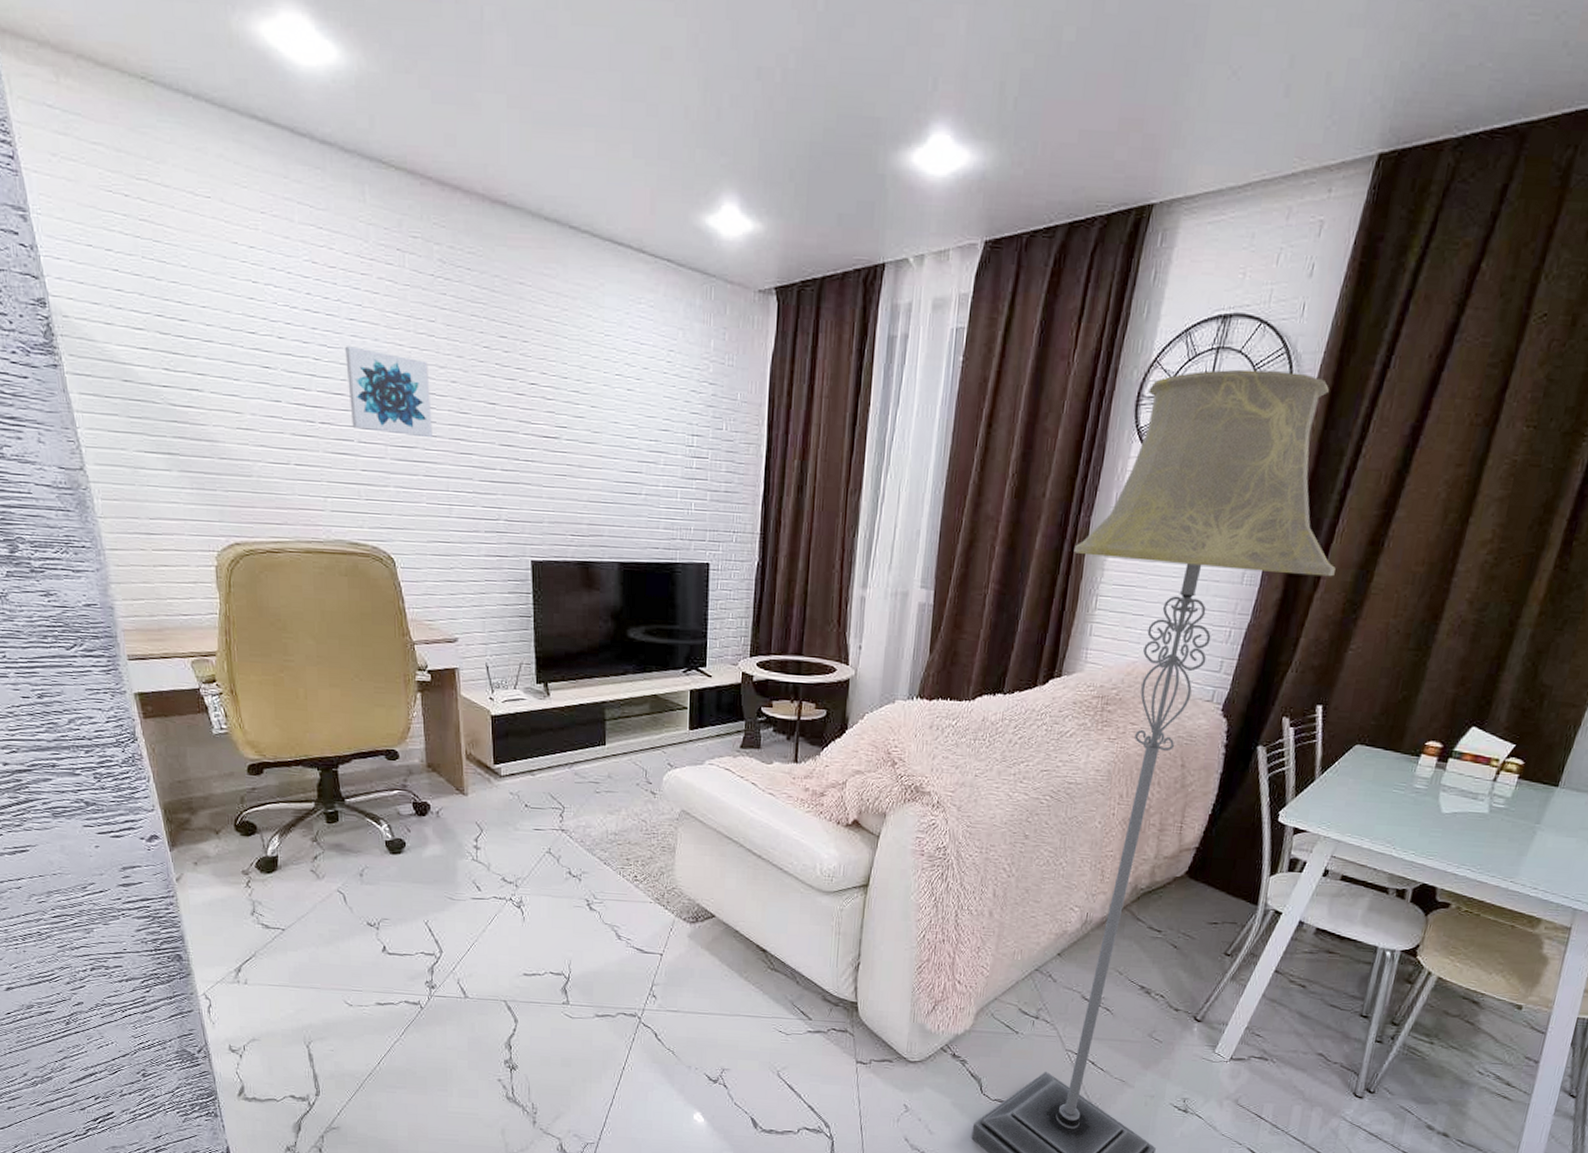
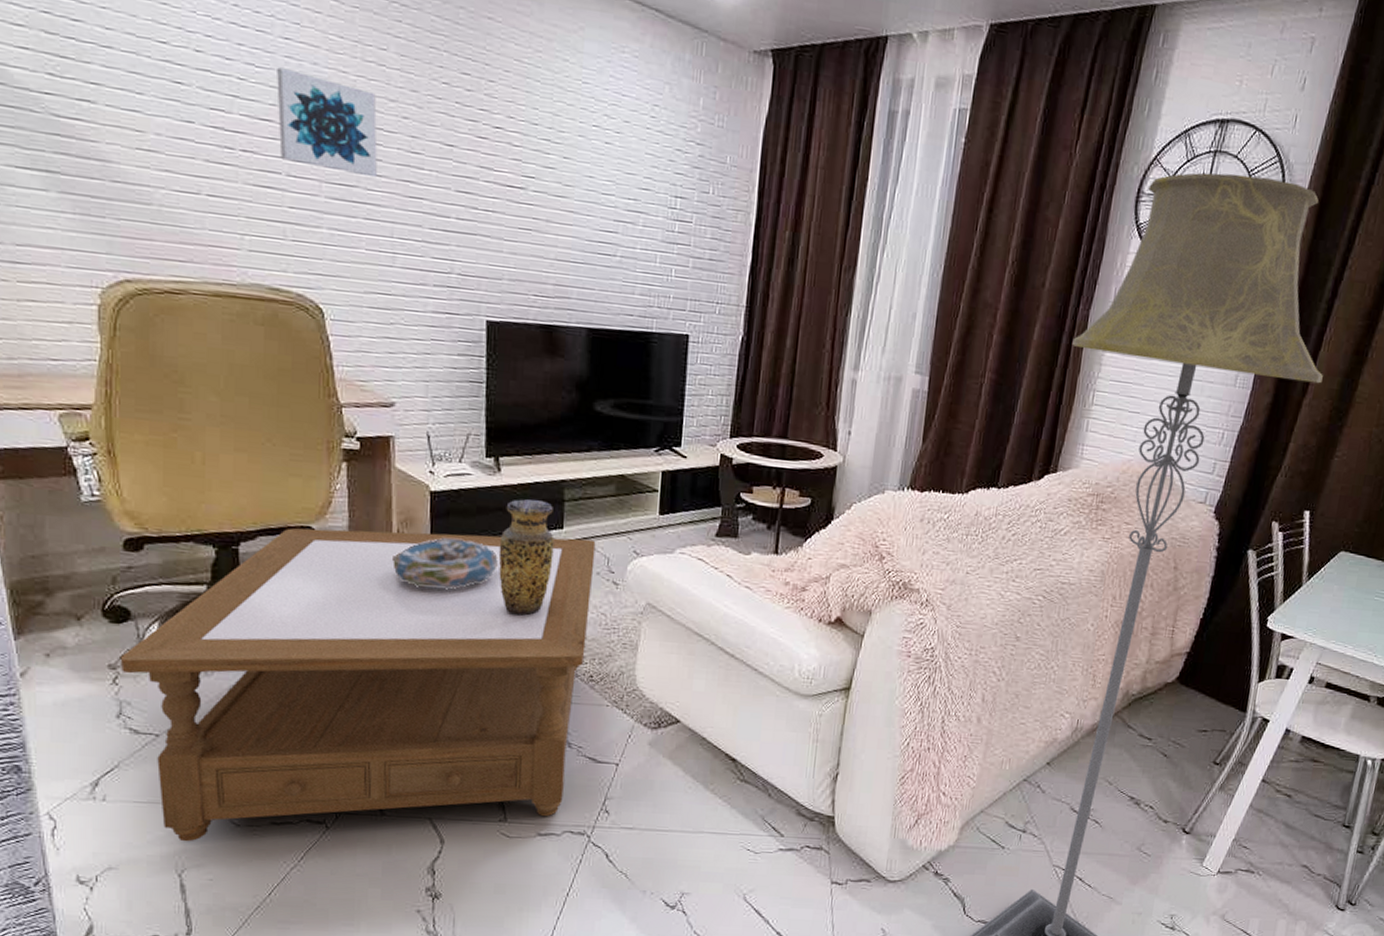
coffee table: none [251,751,635,1019] -> present [120,528,596,842]
decorative bowl: none [462,756,551,803] -> present [391,538,498,591]
vase: none [551,720,599,824] -> present [498,499,555,616]

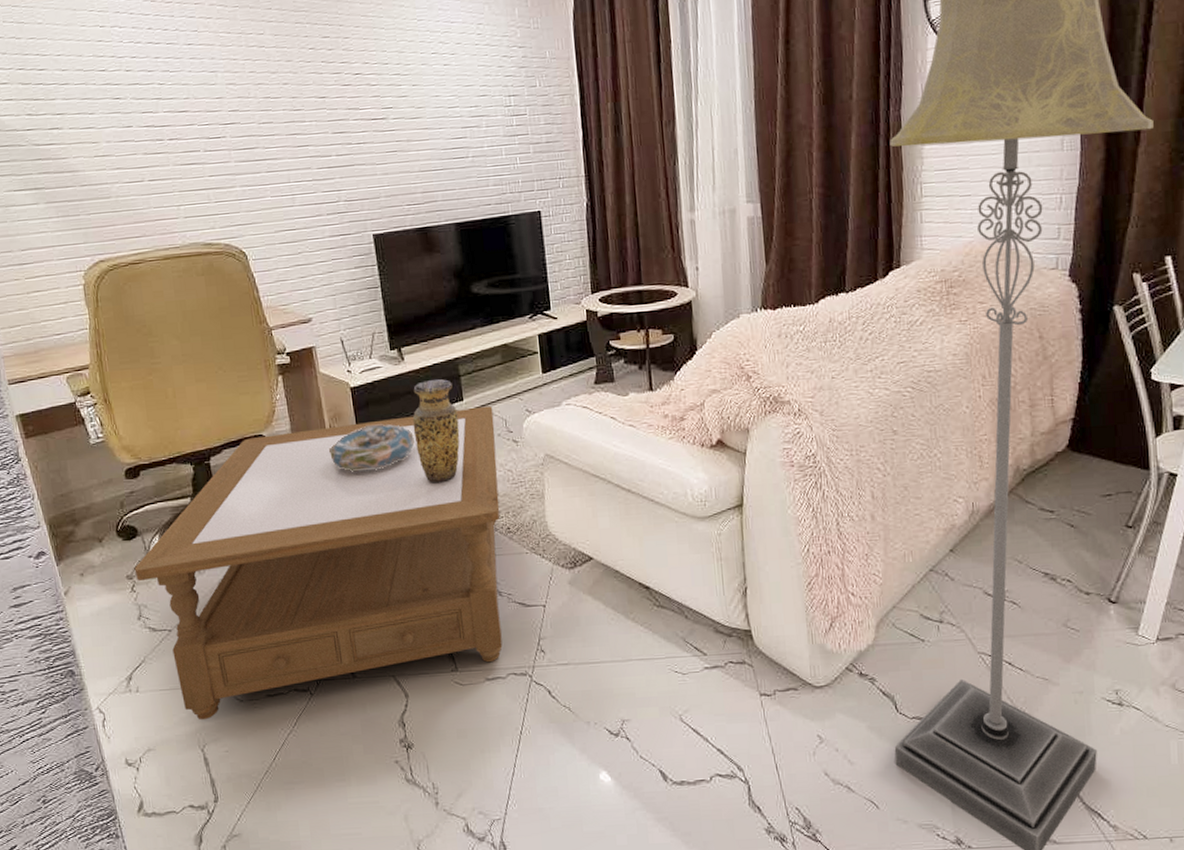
wall art: present [277,67,378,178] -> none [185,67,271,140]

